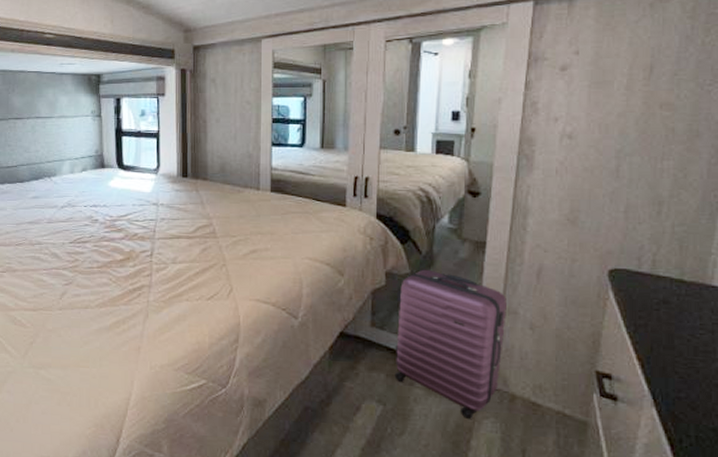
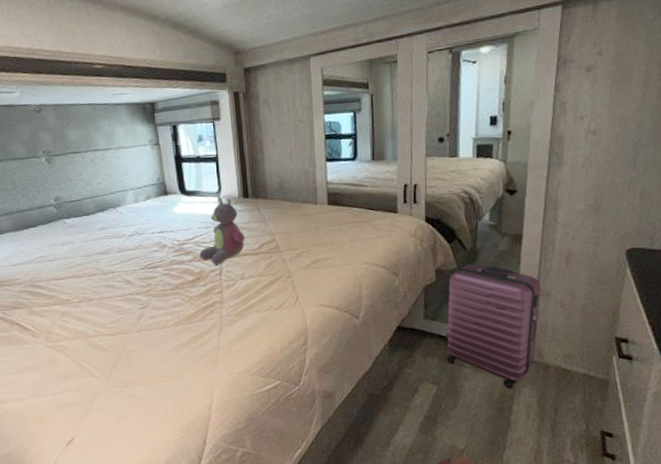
stuffed bear: none [131,174,181,246] -> present [199,196,245,265]

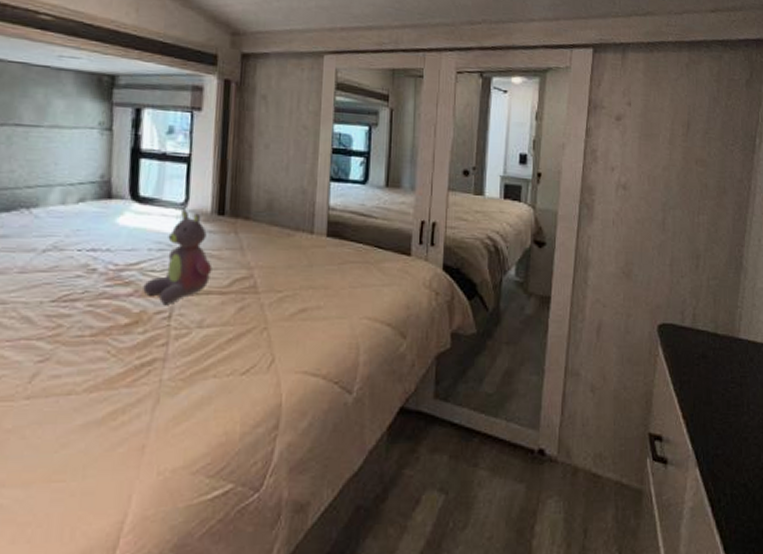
suitcase: present [446,263,541,389] -> none [458,328,569,500]

